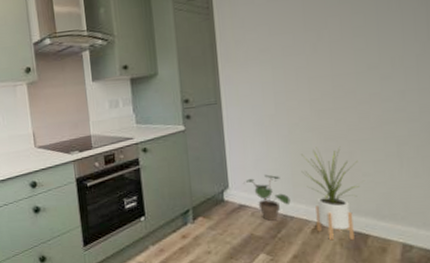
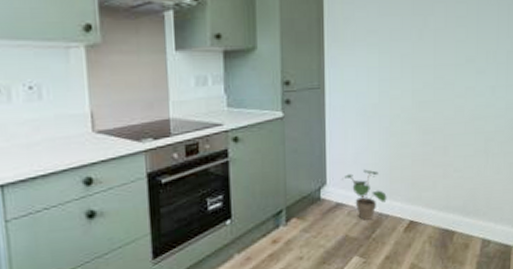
house plant: present [301,146,360,241] -> none [399,140,451,239]

